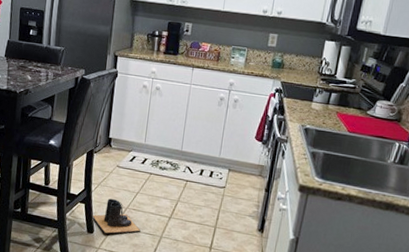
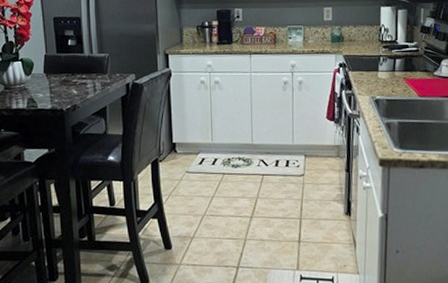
boots: present [92,198,141,234] -> none [167,208,222,248]

